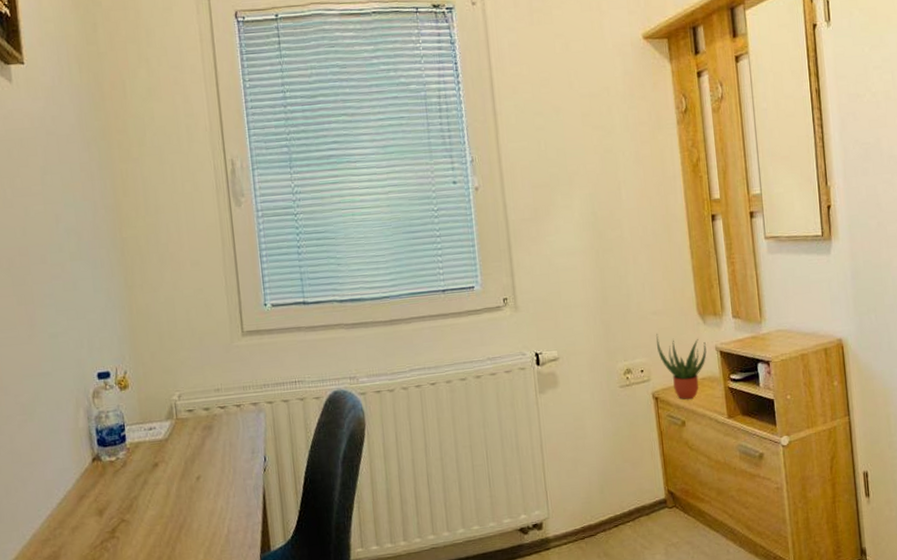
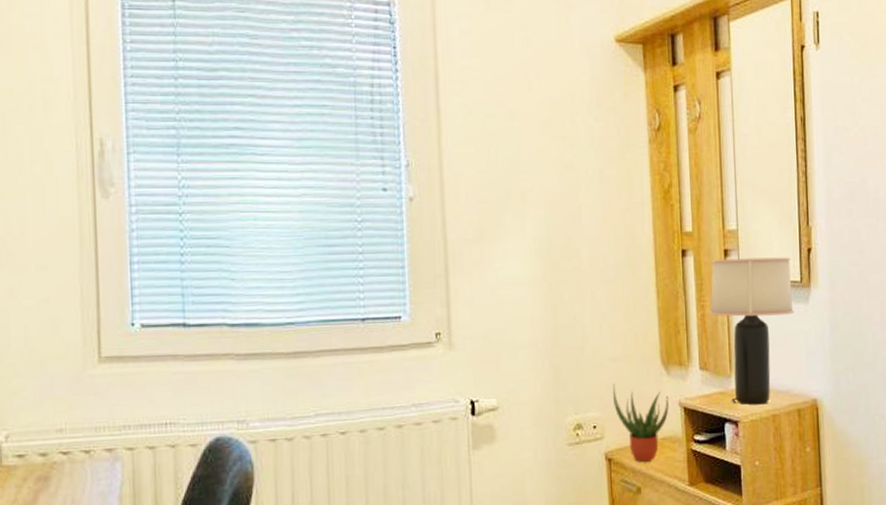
table lamp: none [738,214,818,347] -> present [709,257,795,405]

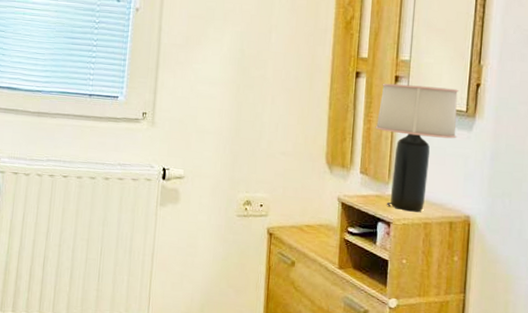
potted plant: present [613,383,669,463] -> none [280,173,329,242]

